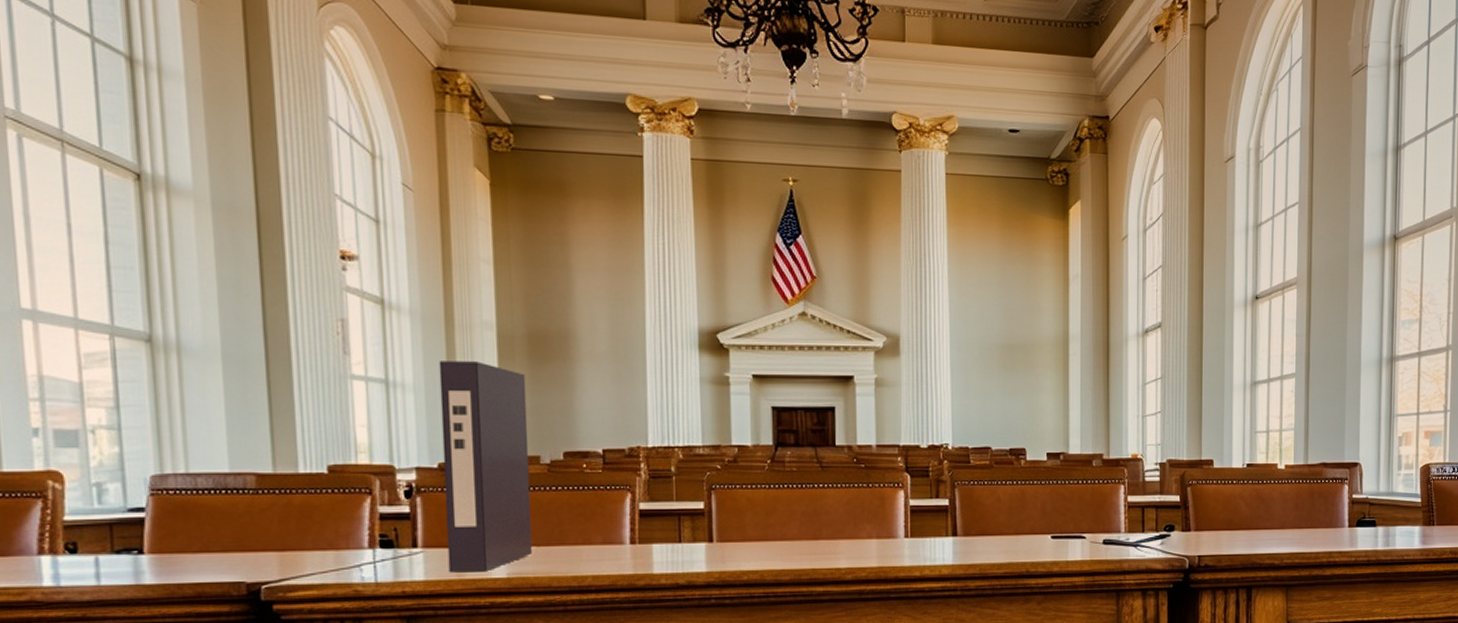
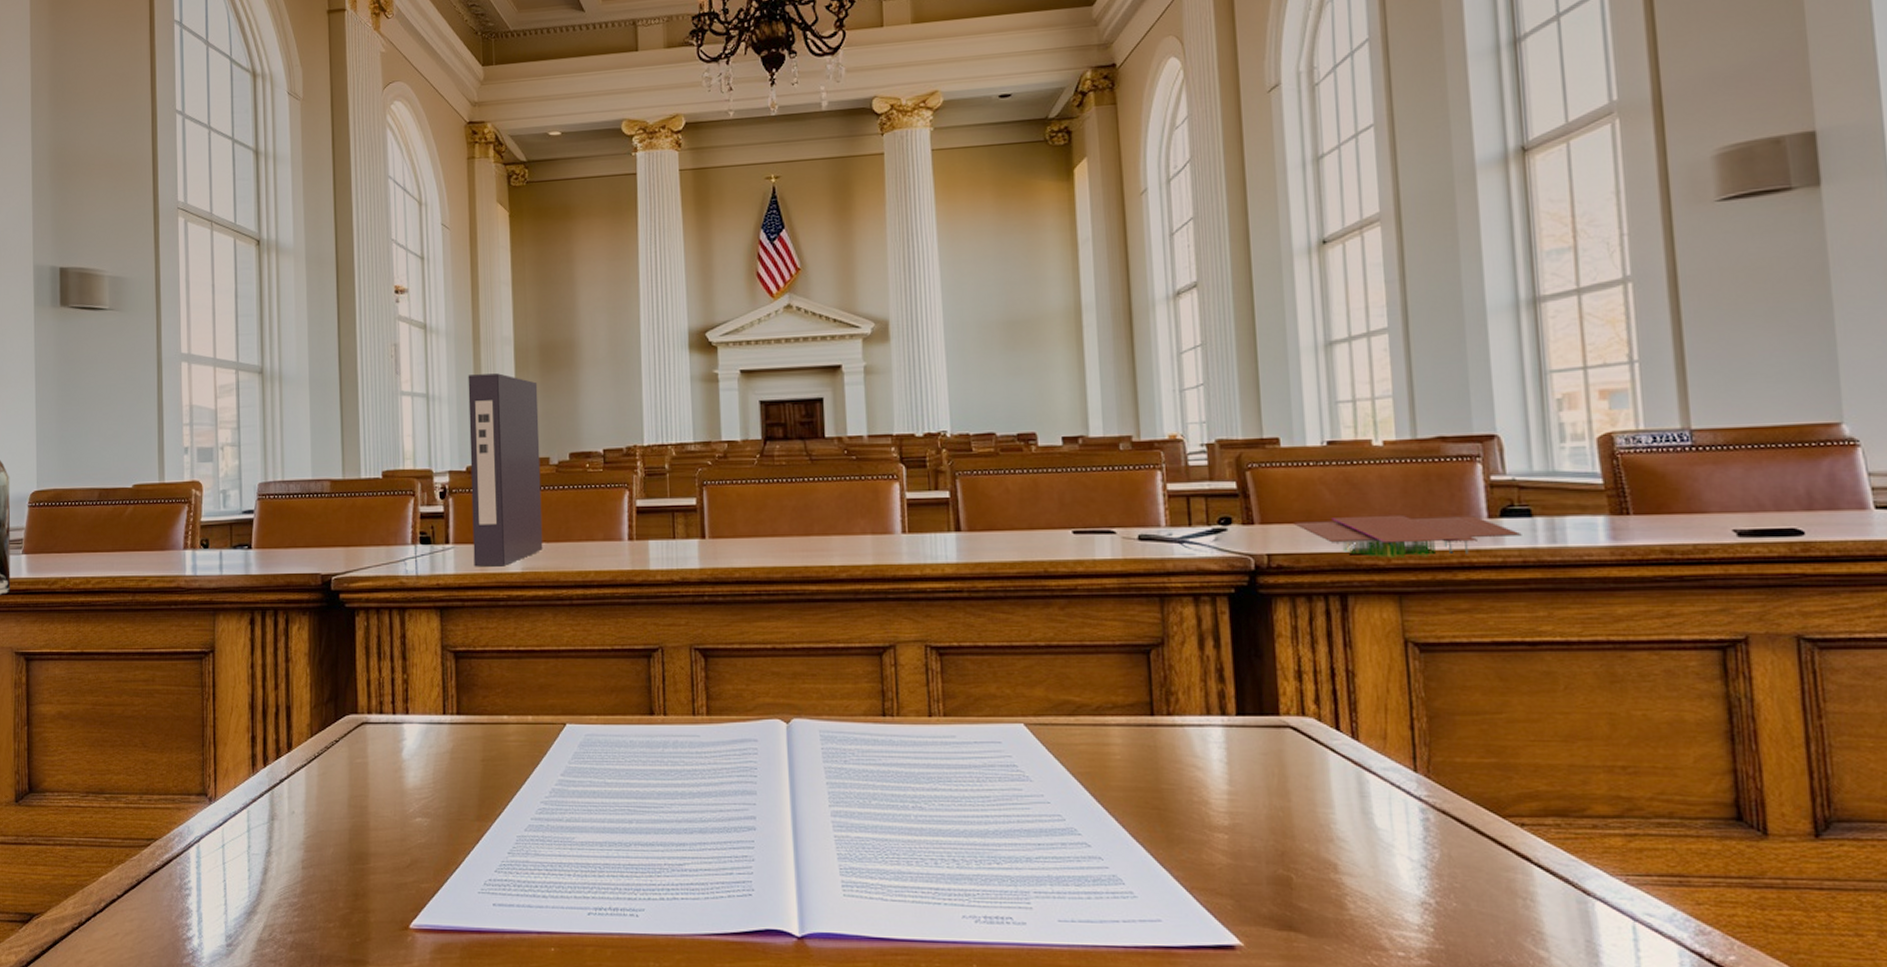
papers: none [1218,524,1369,558] -> present [1292,514,1522,558]

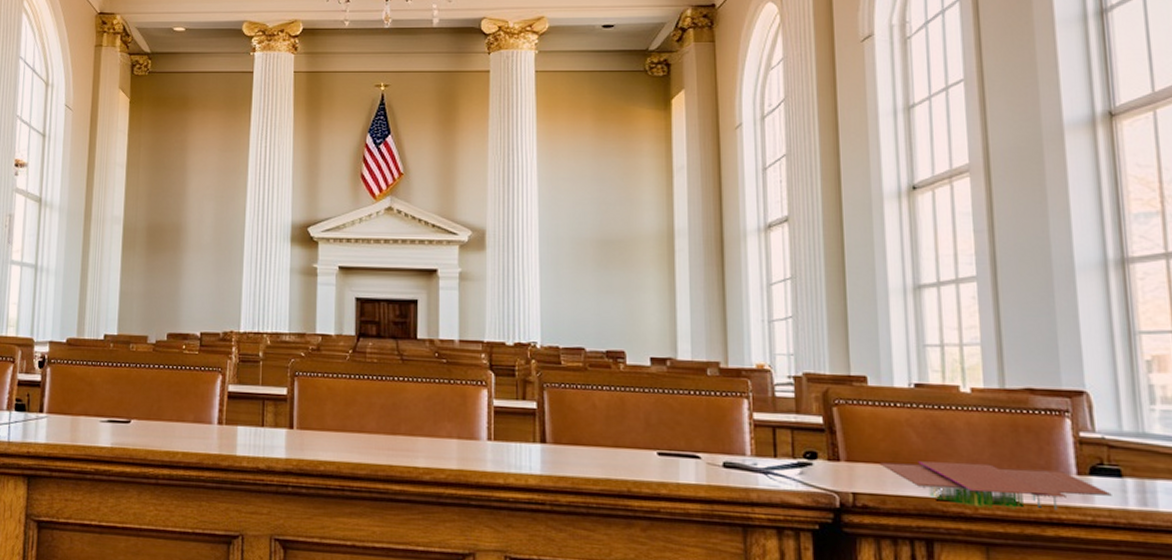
binder: present [468,373,543,567] -> none [65,250,143,440]

